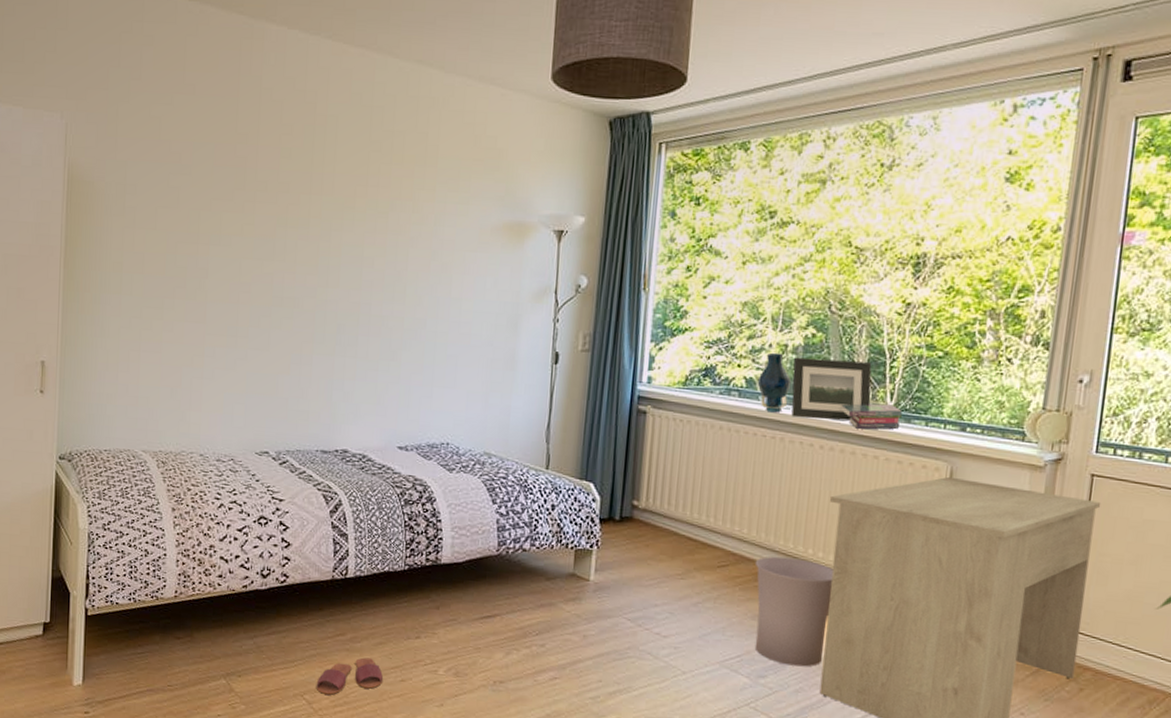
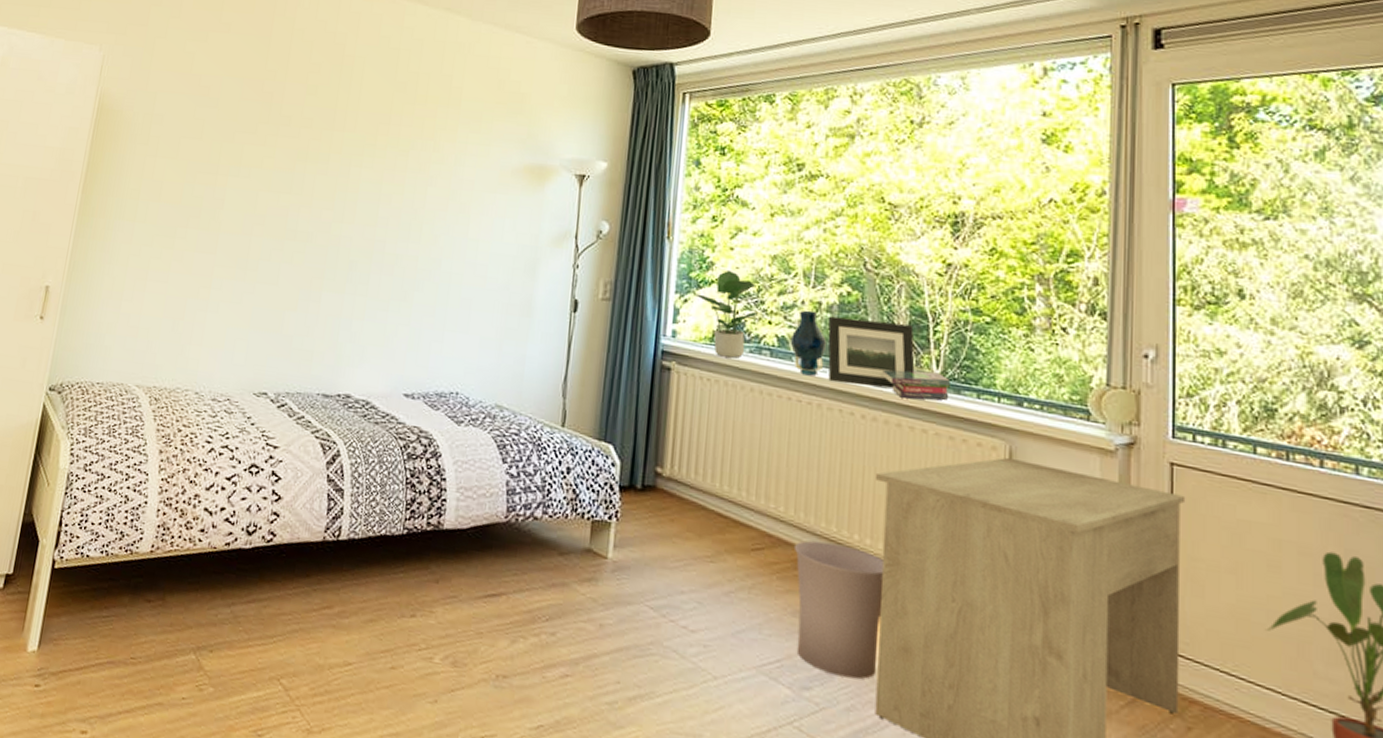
slippers: present [316,657,384,695] -> none [295,636,372,681]
potted plant: none [668,317,729,400] -> present [694,269,759,358]

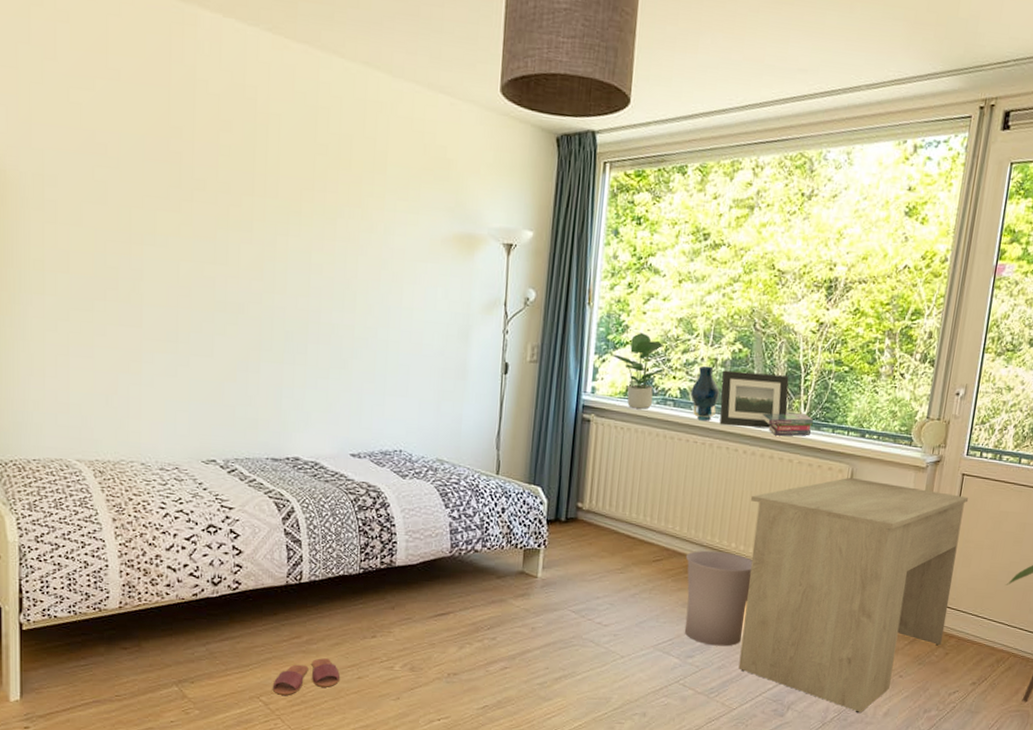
slippers: none [295,636,372,681] -> present [272,658,341,695]

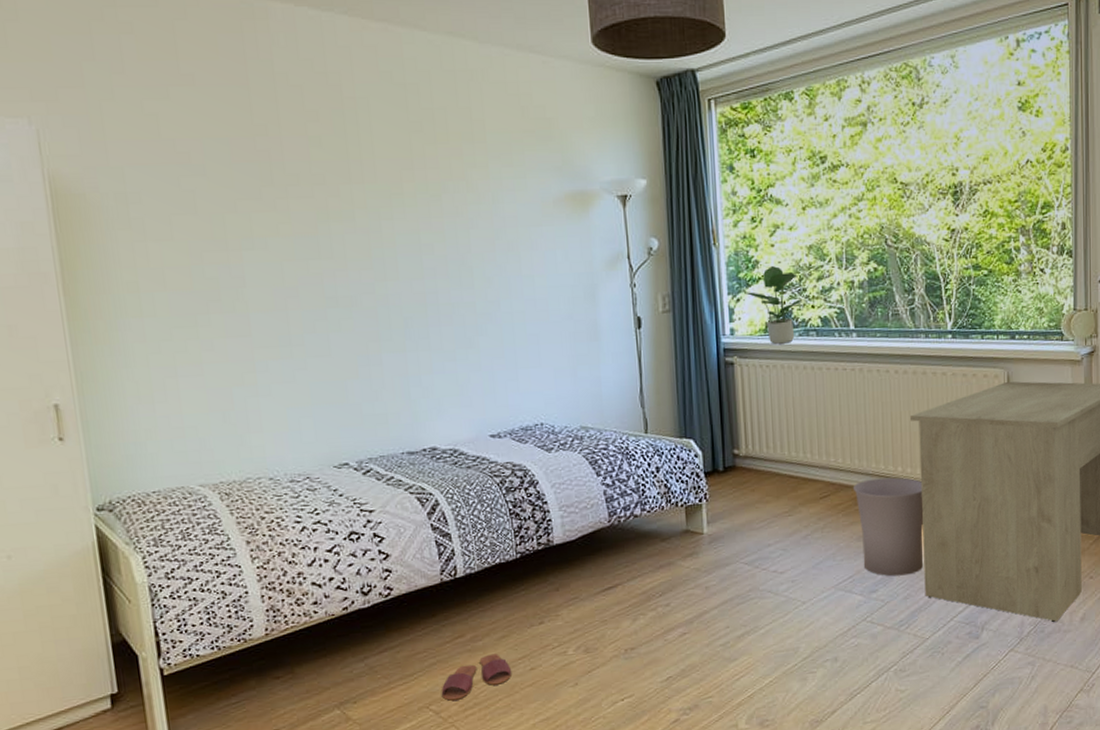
vase: present [690,365,721,421] -> none [831,289,862,347]
picture frame: present [719,370,789,429] -> none [860,288,933,348]
books: present [762,413,813,436] -> none [908,324,961,350]

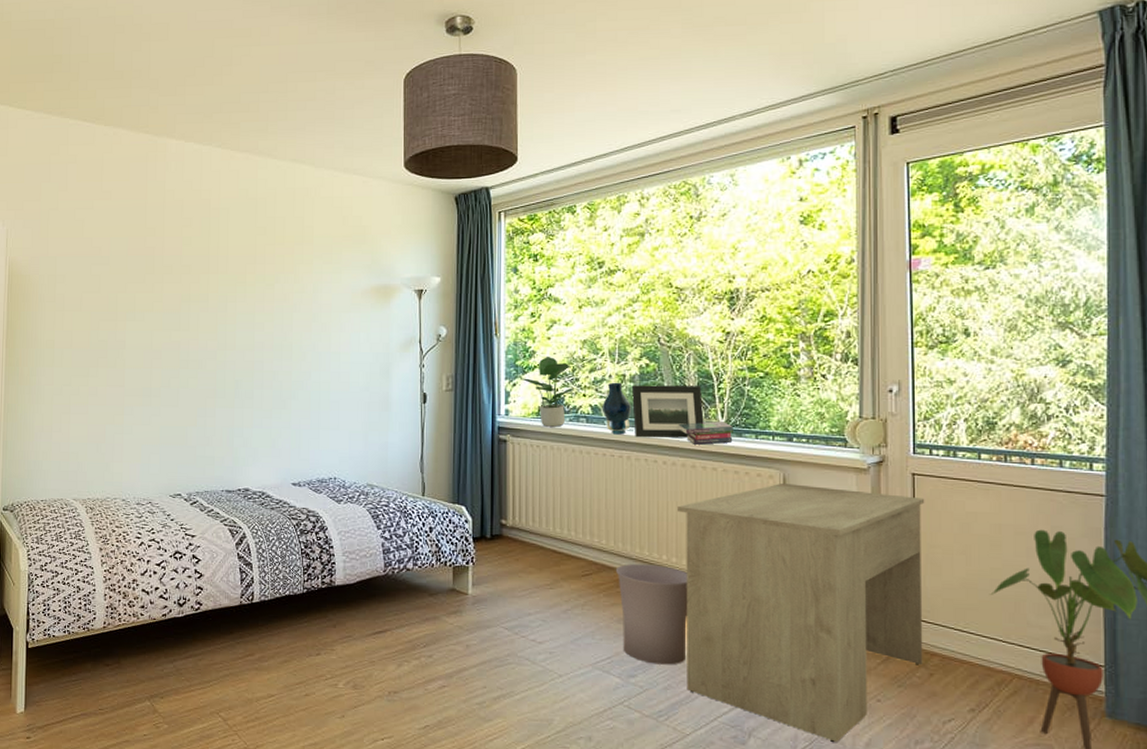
slippers: present [441,653,512,701] -> none [230,675,290,712]
vase: none [831,289,862,347] -> present [601,382,632,435]
picture frame: none [860,288,933,348] -> present [631,385,704,439]
books: none [908,324,961,350] -> present [678,421,733,445]

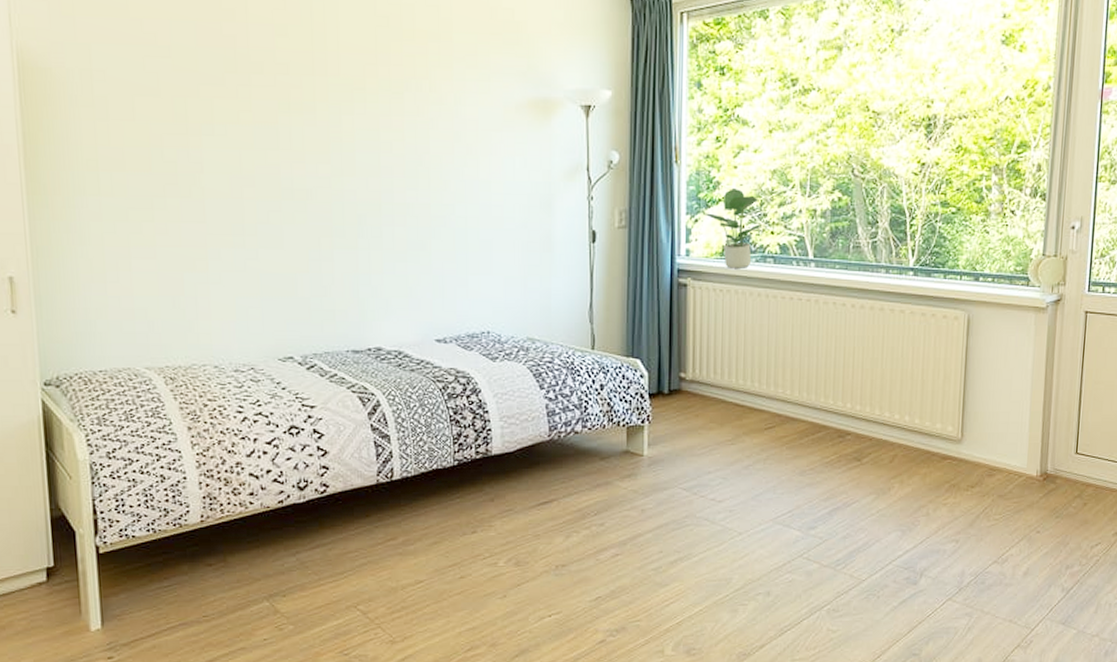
vase: present [601,382,632,435] -> none [790,218,822,276]
waste bin: present [615,563,688,665] -> none [799,413,871,514]
picture frame: present [631,385,704,439] -> none [822,221,895,280]
books: present [678,421,733,445] -> none [868,261,923,286]
desk: present [678,482,925,742] -> none [864,324,1095,574]

